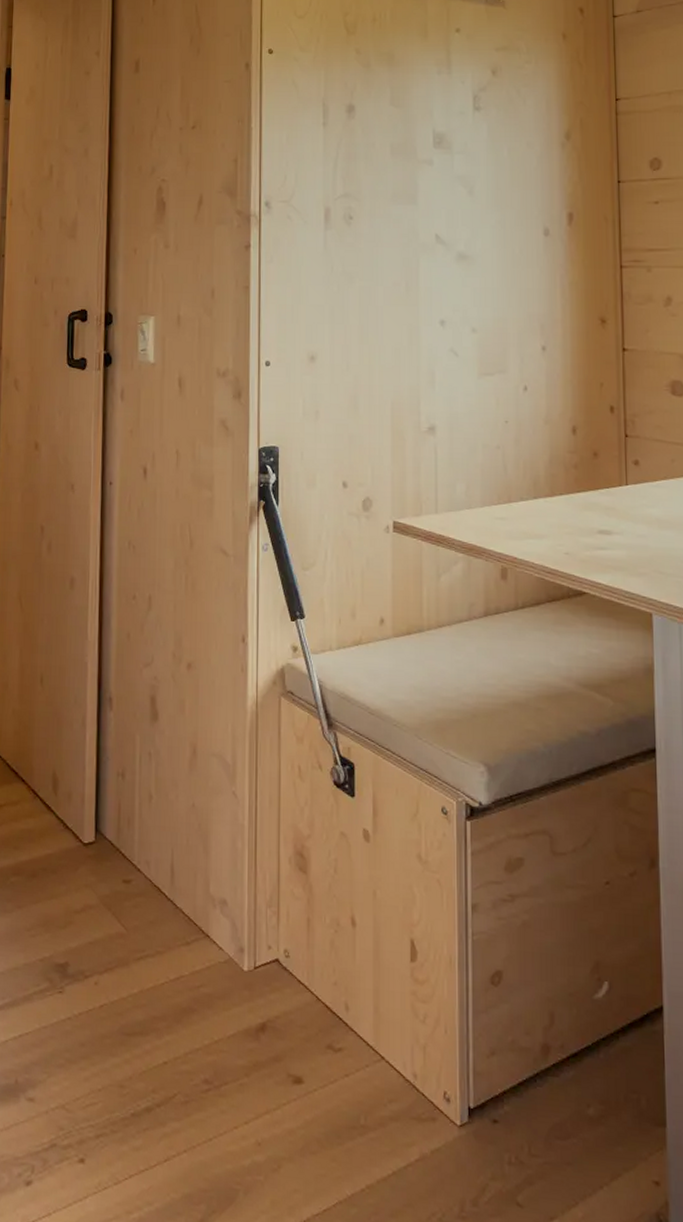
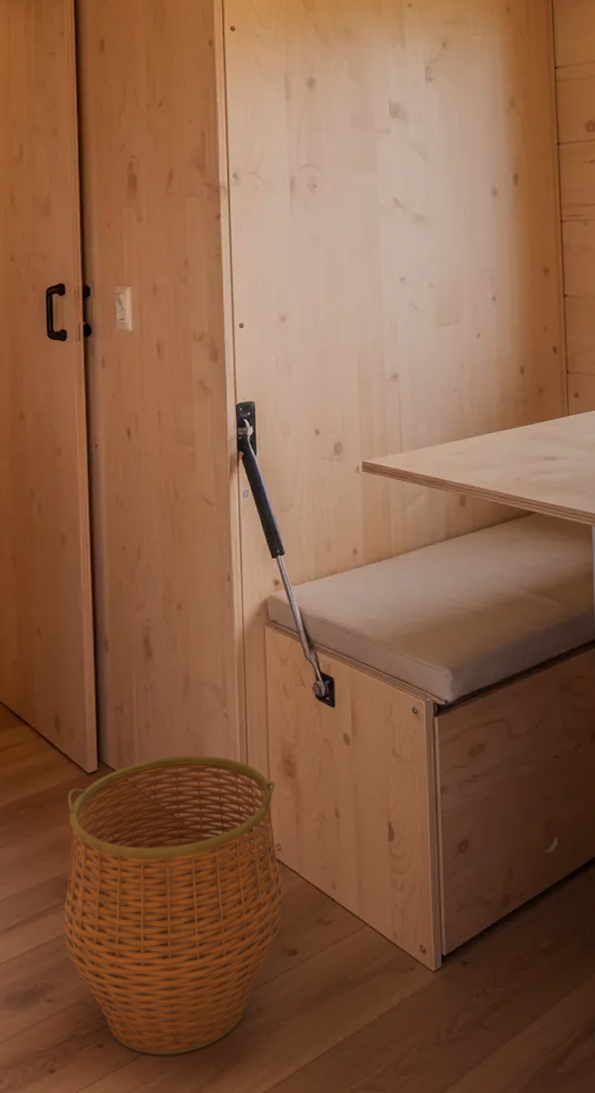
basket: none [49,834,291,1184] -> present [64,755,284,1056]

